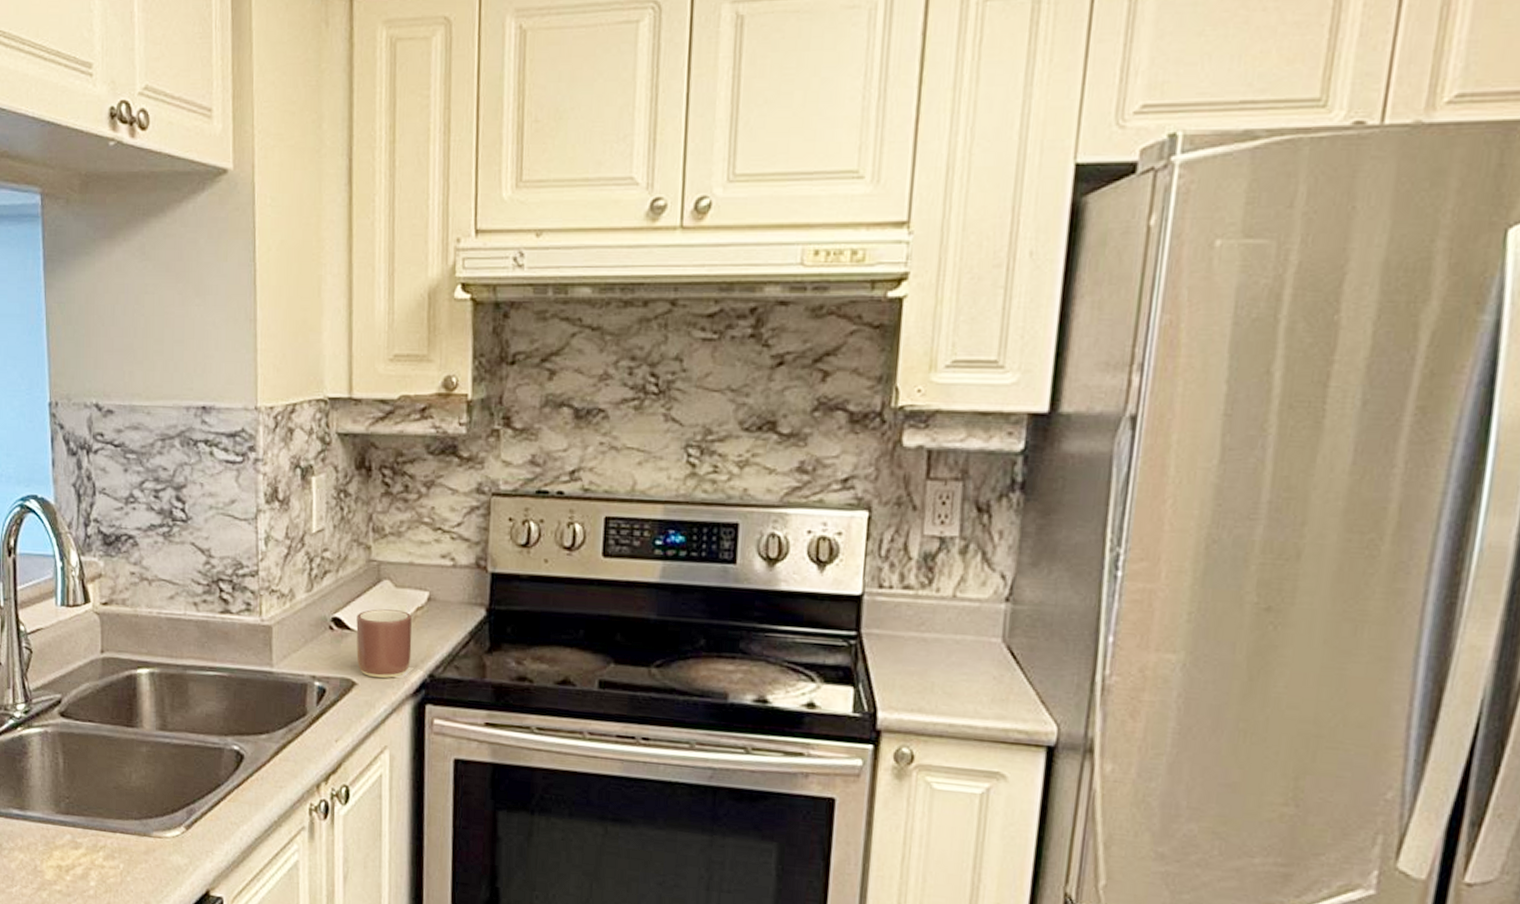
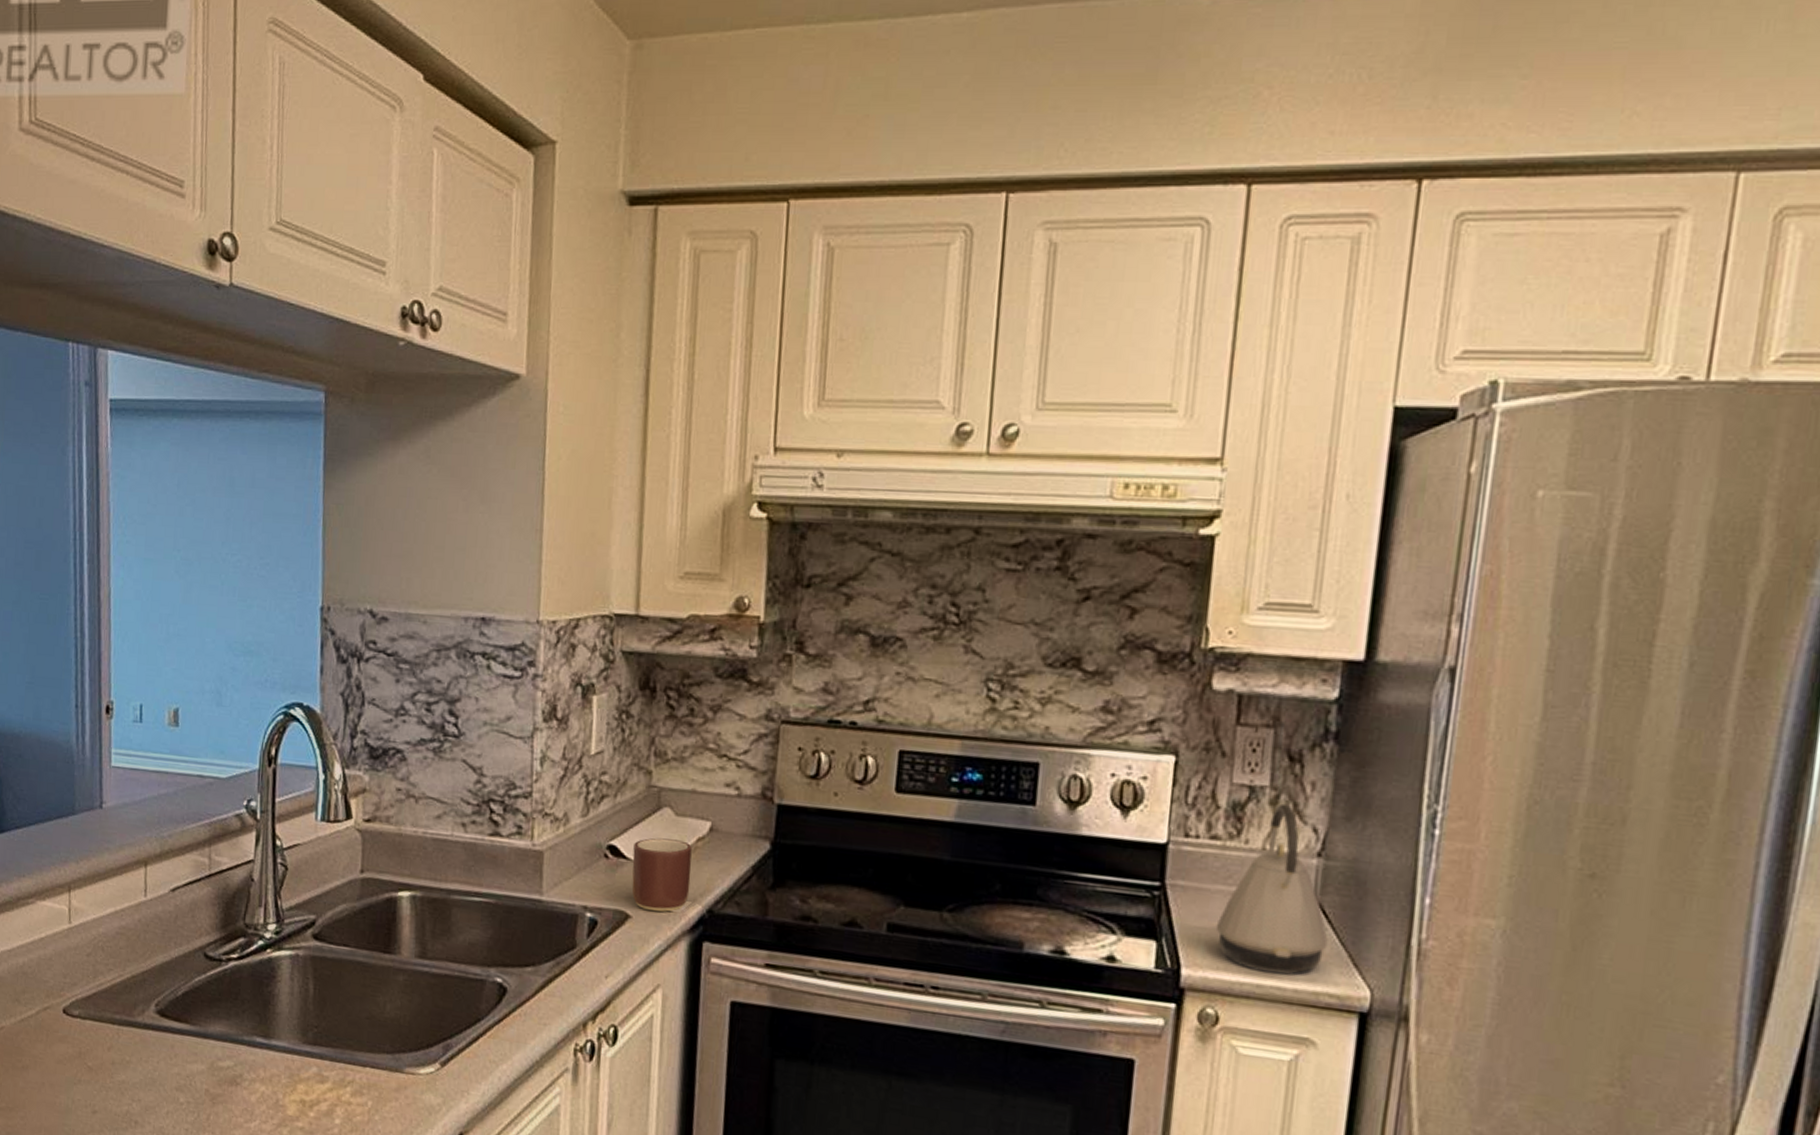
kettle: none [909,552,1017,713] -> present [1215,803,1328,974]

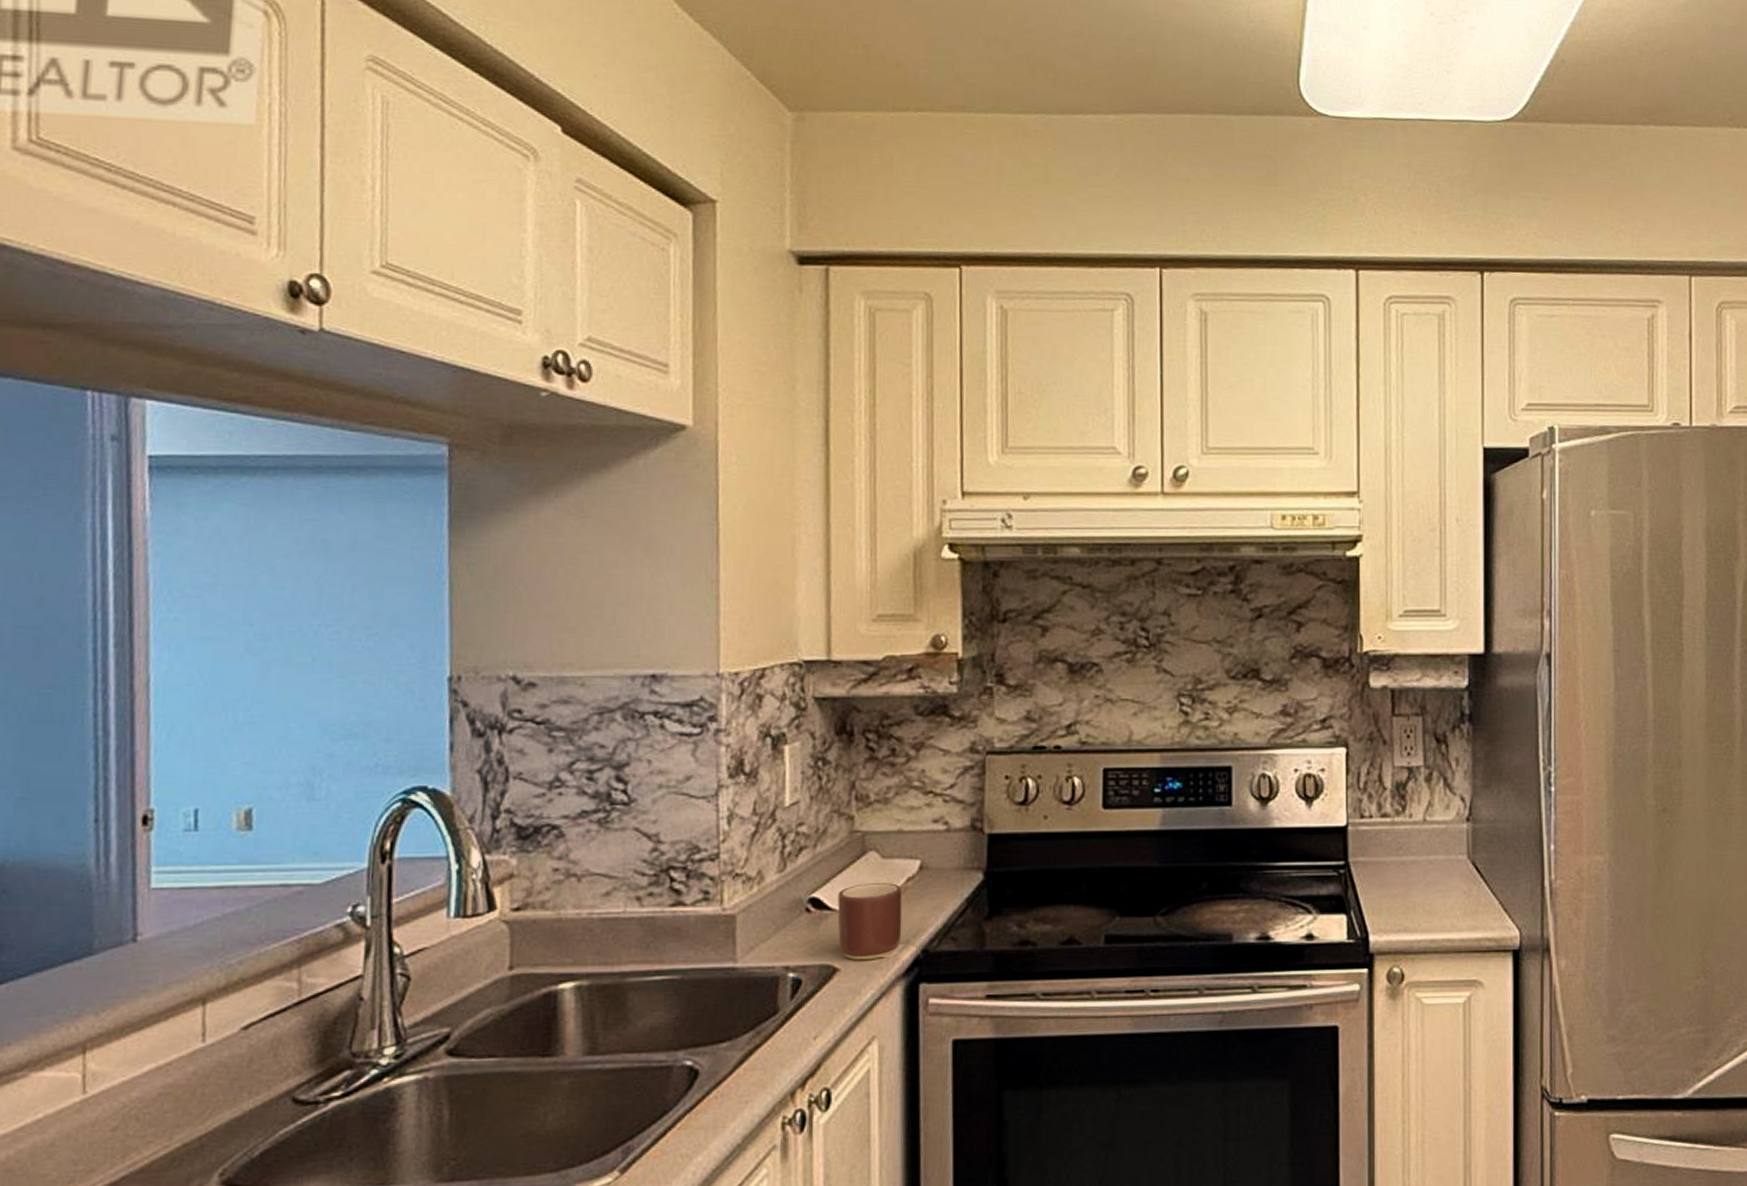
kettle: present [1215,803,1328,974] -> none [1393,779,1482,927]

